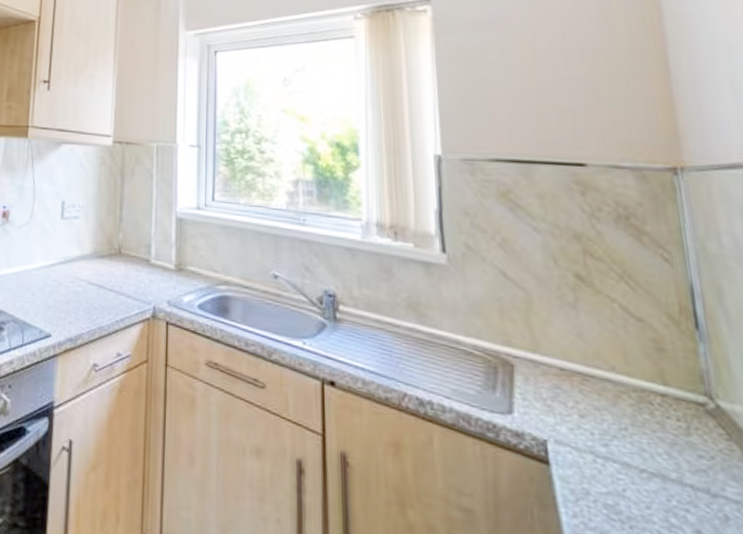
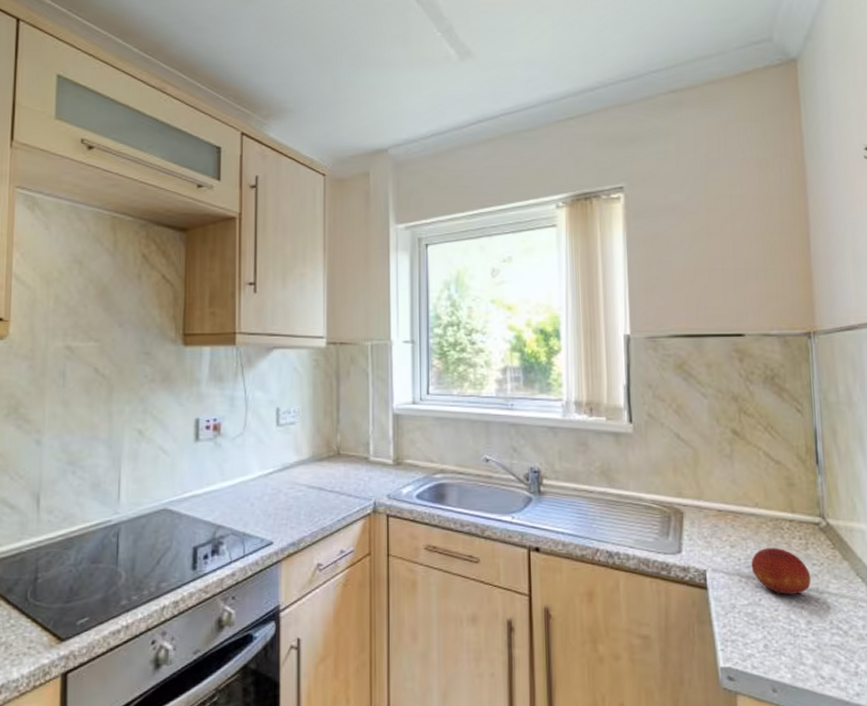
fruit: none [608,424,698,497] -> present [751,547,811,597]

